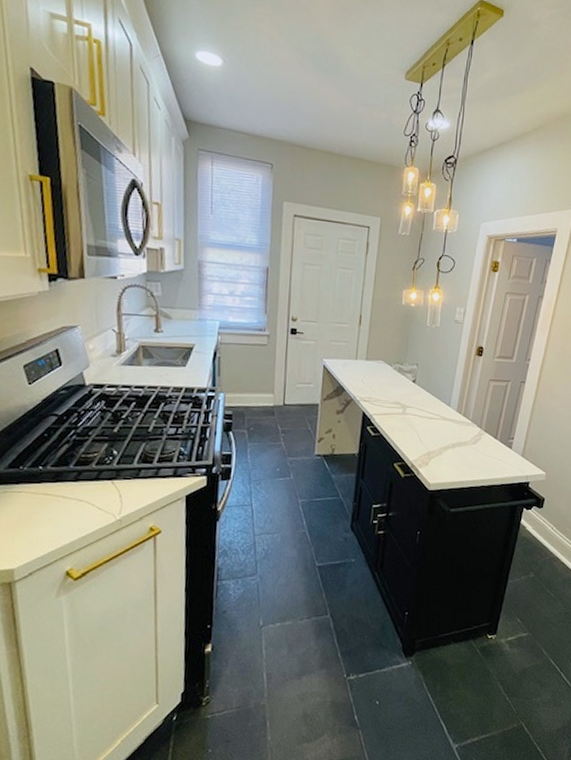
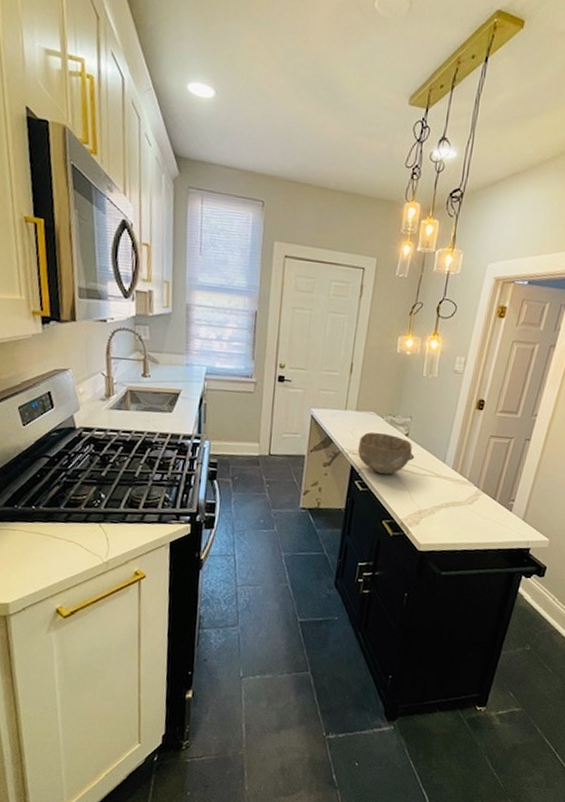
bowl: none [368,379,422,420] -> present [357,432,415,475]

